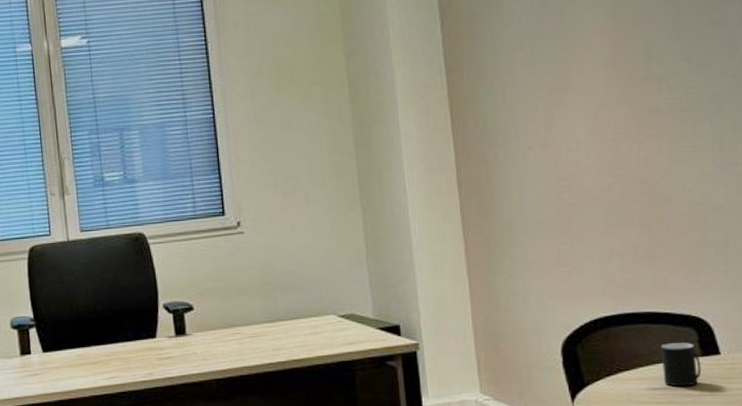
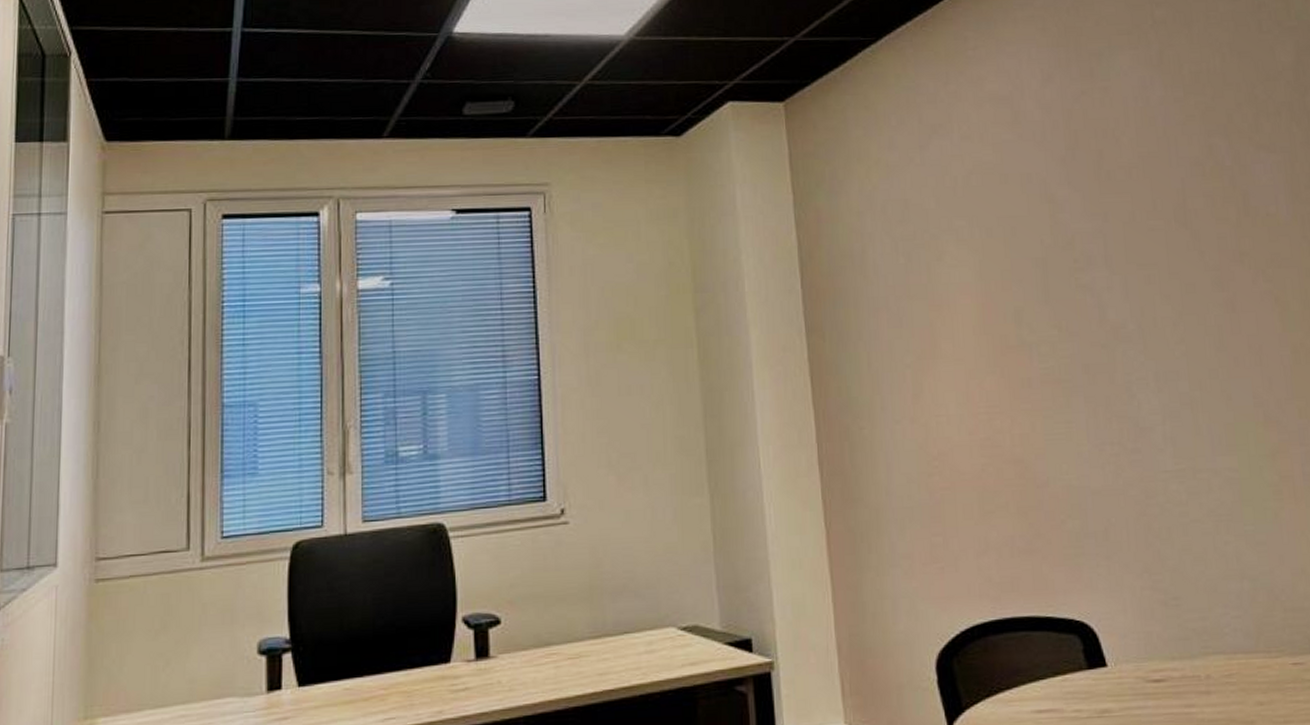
cup: present [660,343,701,387] -> none [1043,653,1088,708]

